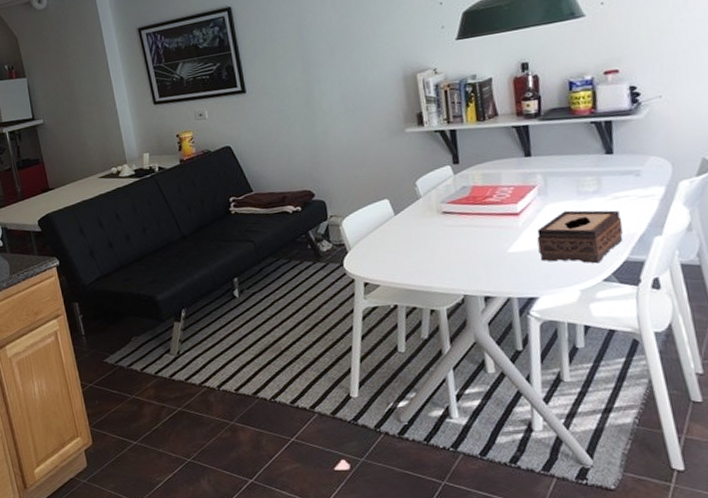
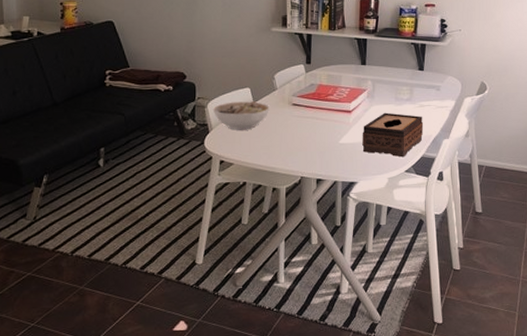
bowl: none [348,213,416,247] -> present [212,101,271,130]

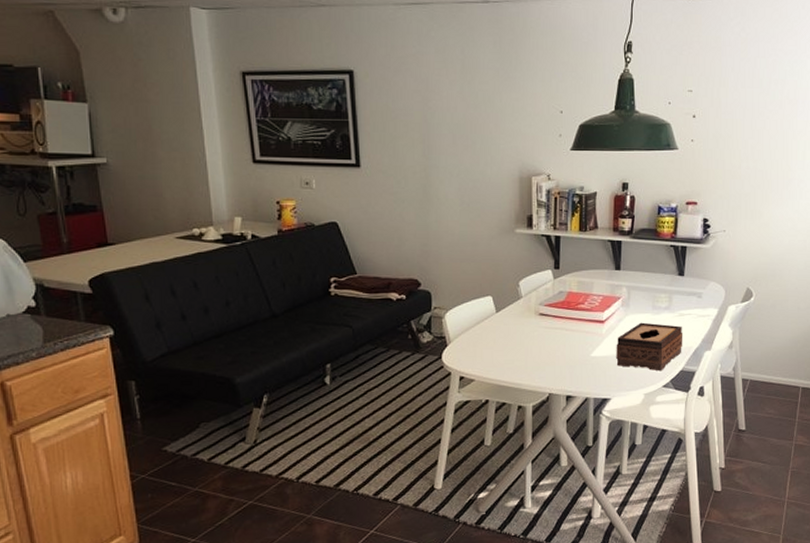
bowl: present [212,101,271,130] -> none [450,311,515,343]

